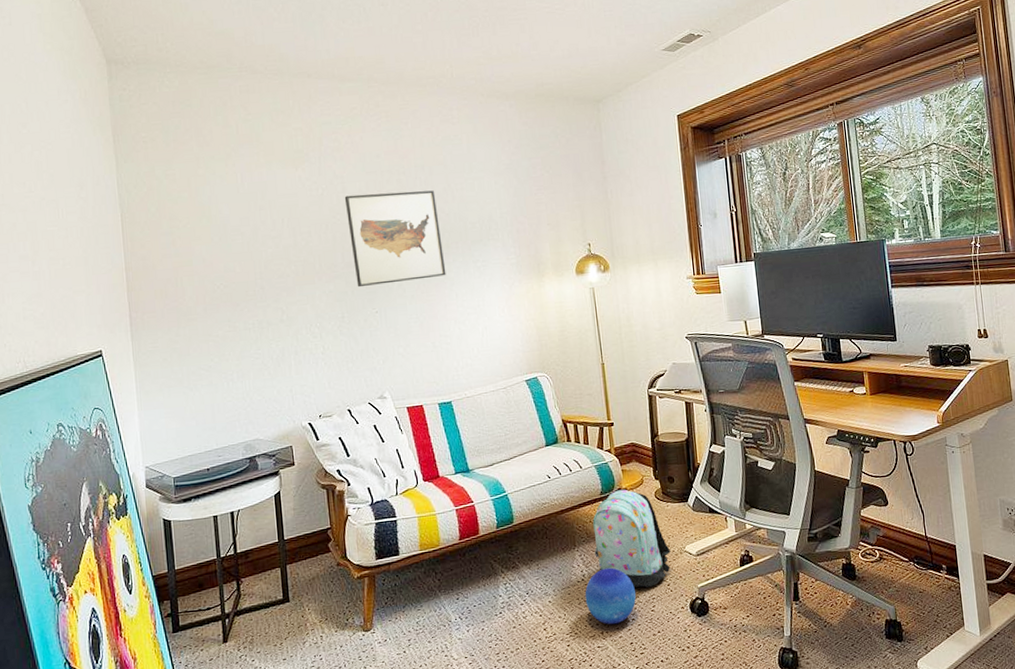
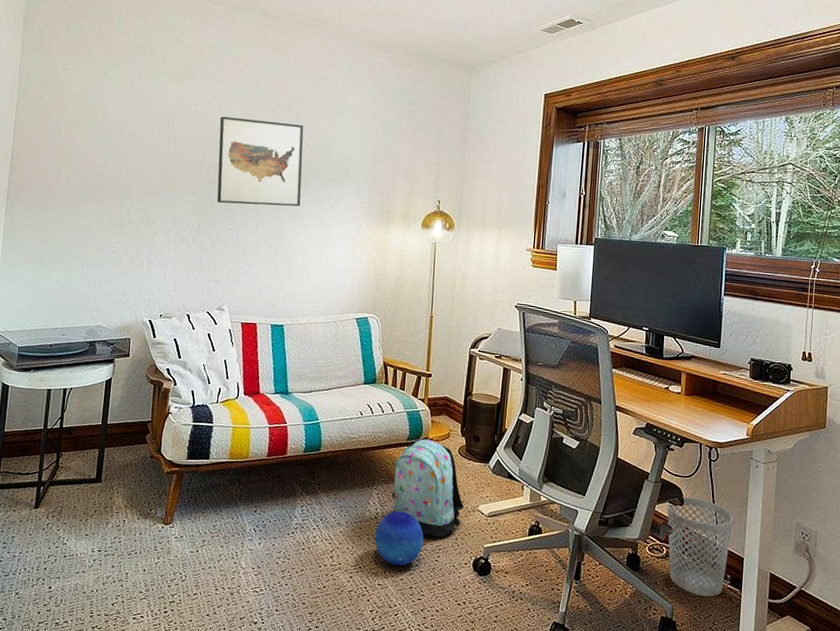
wastebasket: none [872,495,941,592] -> present [667,496,733,597]

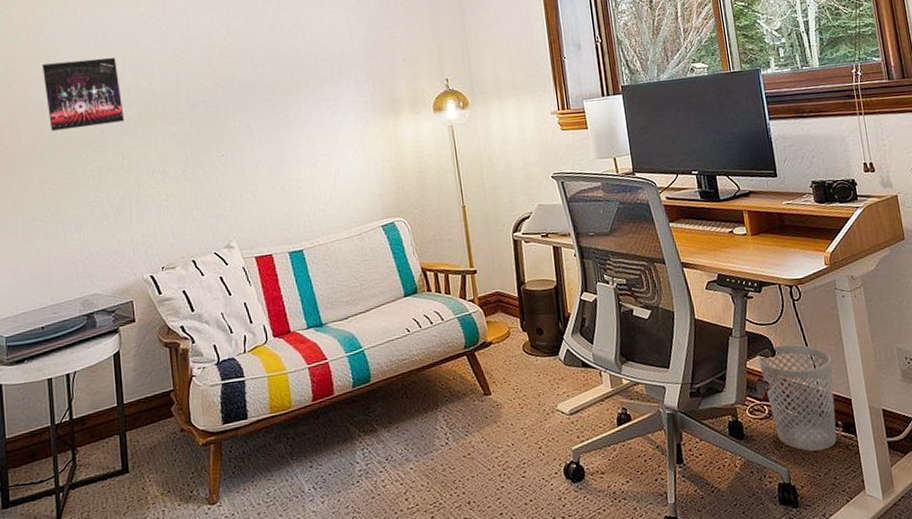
album cover: none [87,119,154,183] -> present [42,57,125,131]
wall art: present [216,116,304,207] -> none [189,26,297,130]
decorative ball: present [374,511,424,567] -> none [449,429,506,494]
backpack: present [391,439,464,538] -> none [456,342,541,451]

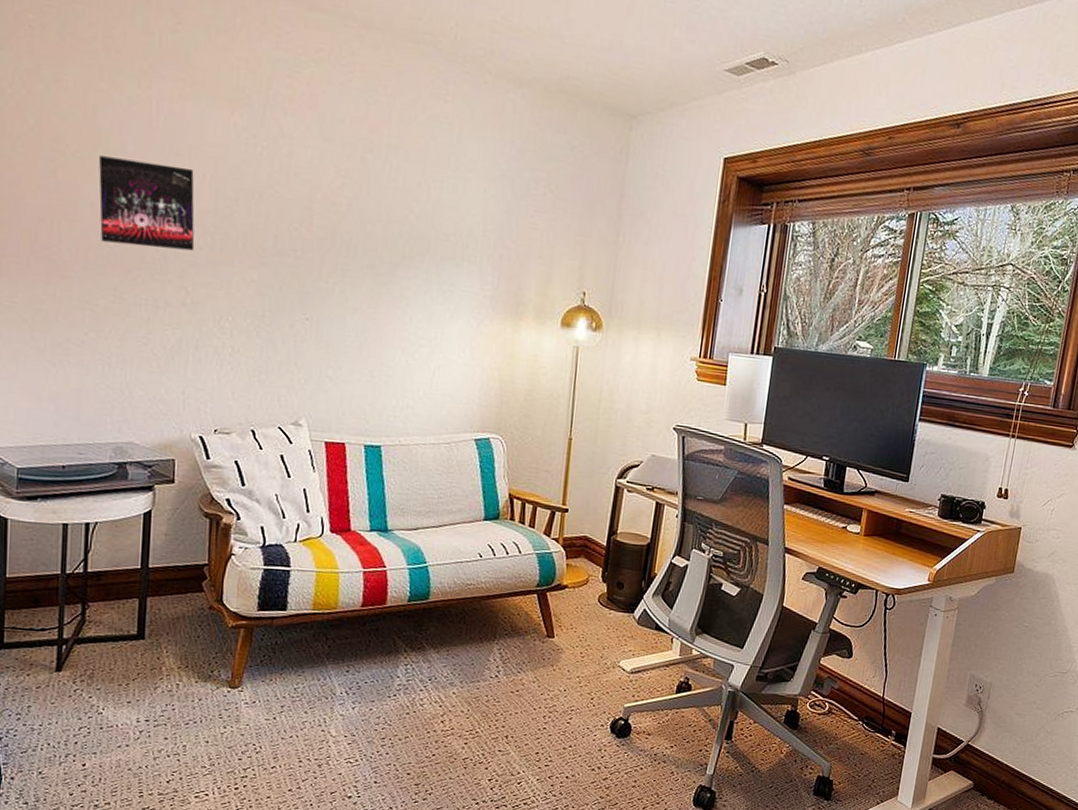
wastebasket: present [758,344,837,452] -> none [830,648,905,754]

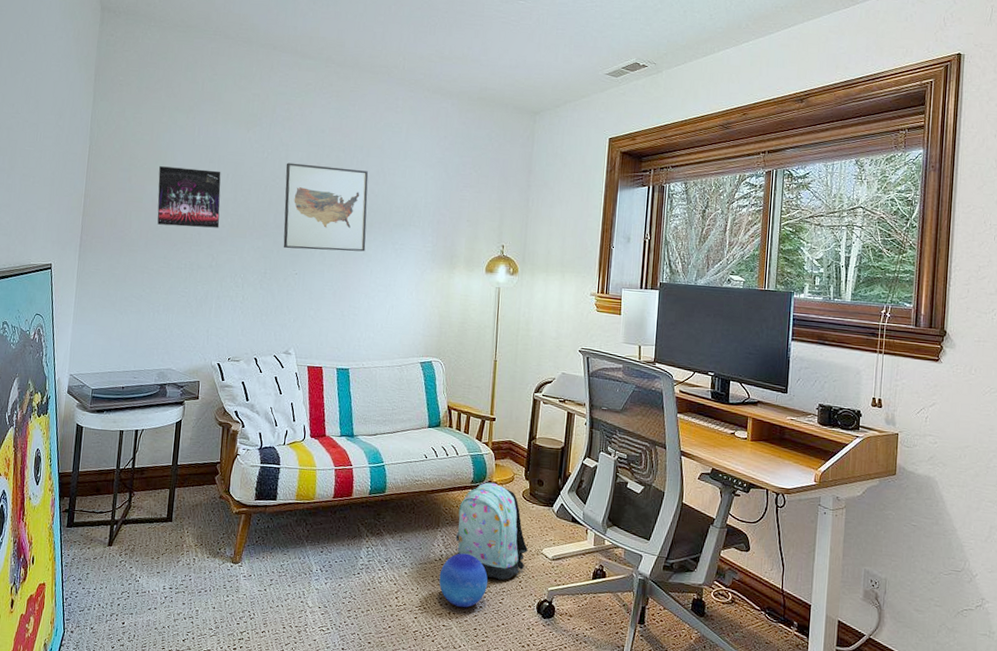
wall art: none [287,162,407,293] -> present [283,162,369,252]
decorative ball: none [494,668,554,730] -> present [439,553,488,608]
backpack: none [515,585,602,697] -> present [455,482,528,580]

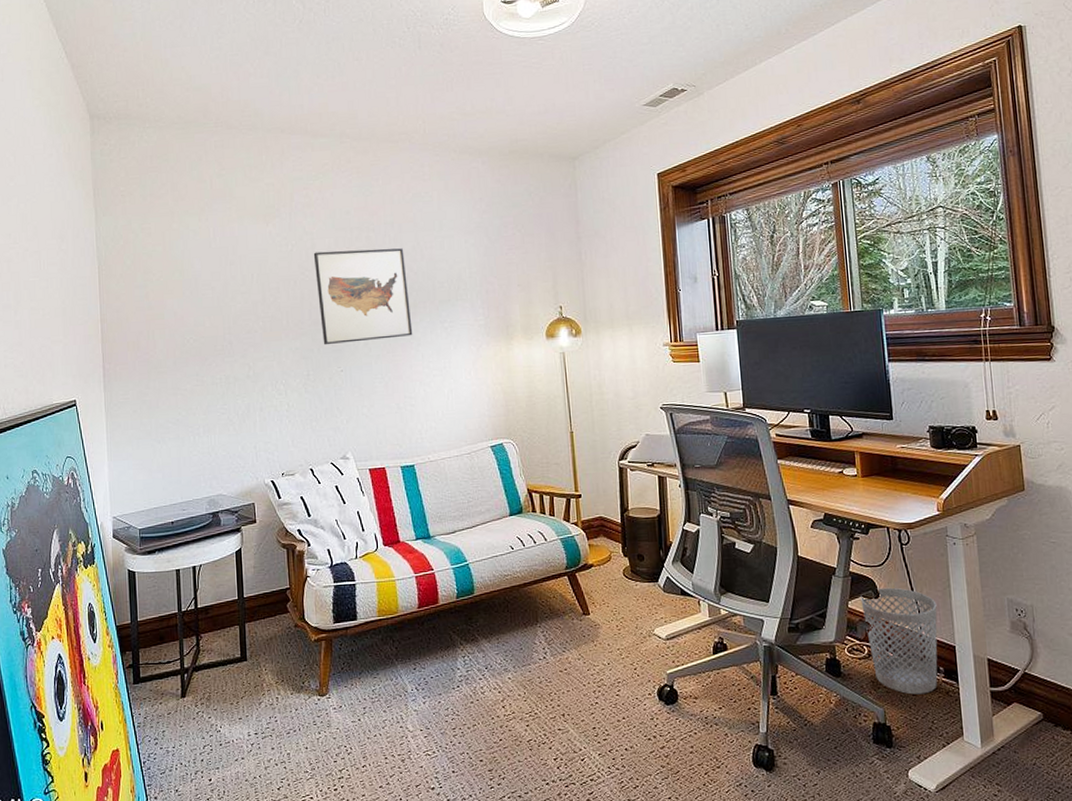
album cover: present [157,166,221,228] -> none [177,272,251,340]
decorative ball: present [439,553,488,608] -> none [546,647,601,707]
backpack: present [455,482,528,580] -> none [556,565,638,670]
wastebasket: none [732,542,800,644] -> present [861,587,938,695]

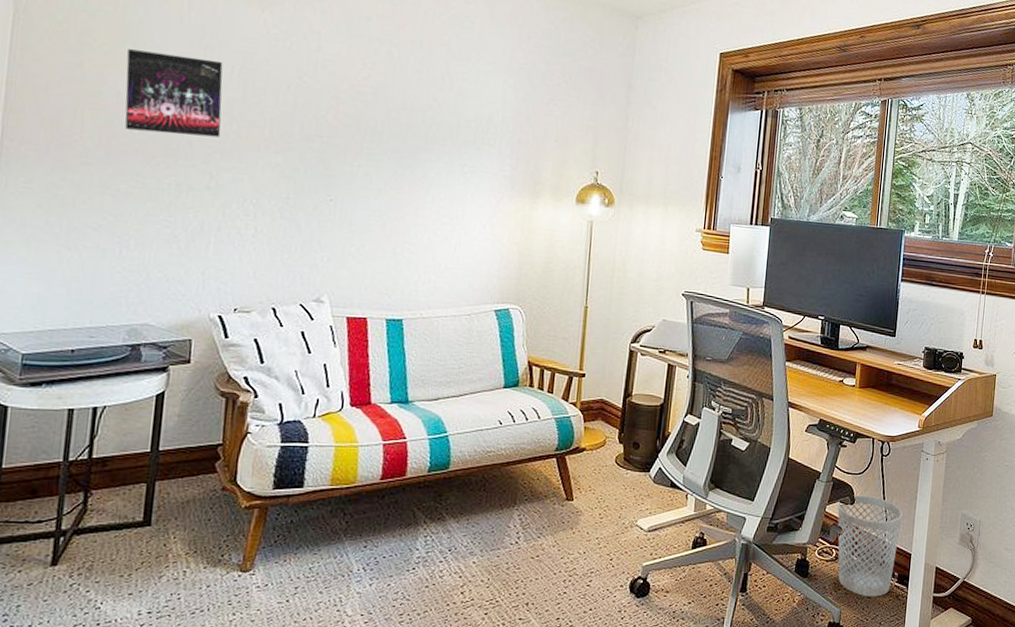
album cover: none [177,272,251,340] -> present [125,49,223,138]
wall art: present [313,248,413,345] -> none [312,56,430,174]

